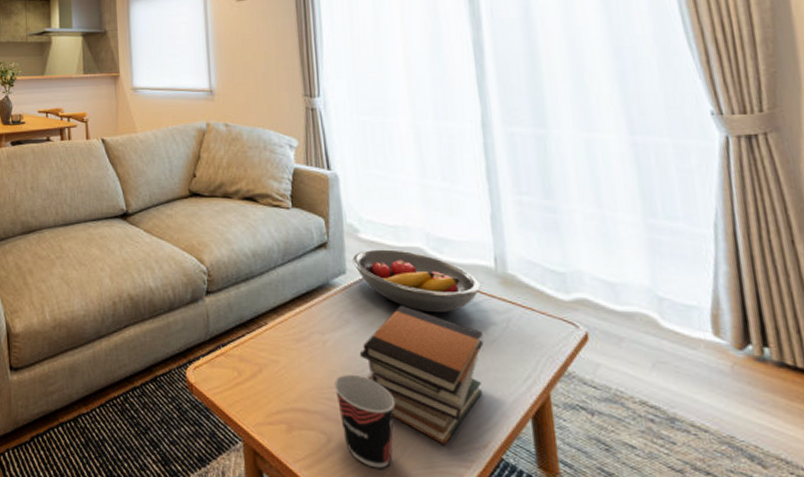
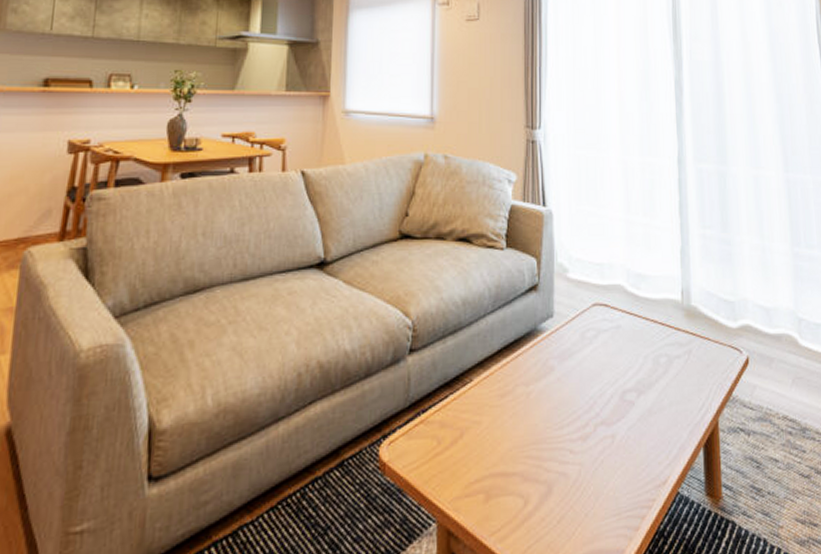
cup: present [333,374,396,469] -> none [534,425,591,526]
fruit bowl: present [352,249,481,313] -> none [560,288,669,351]
book stack: present [359,304,485,445] -> none [560,345,670,488]

